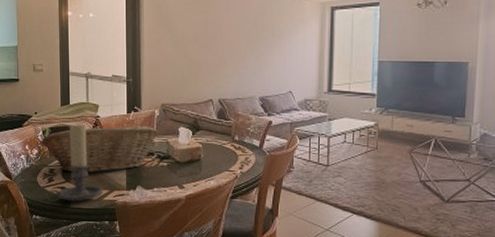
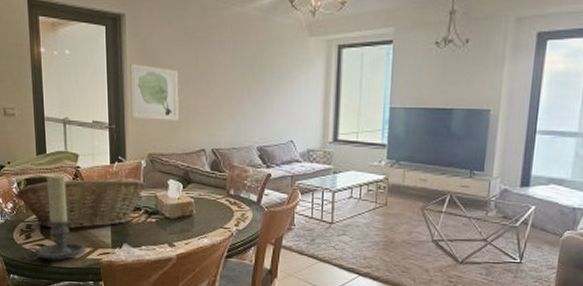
wall art: none [147,25,190,74] -> present [130,64,179,120]

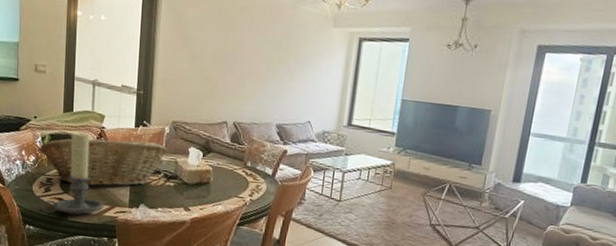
wall art: present [130,64,179,120] -> none [160,35,209,92]

